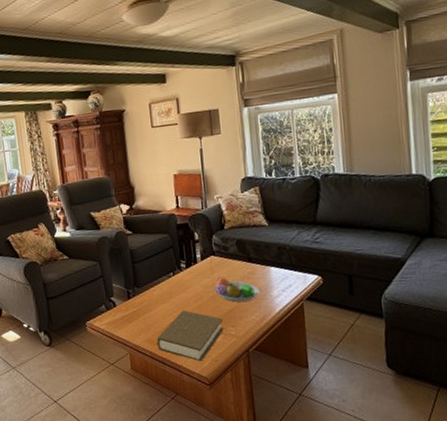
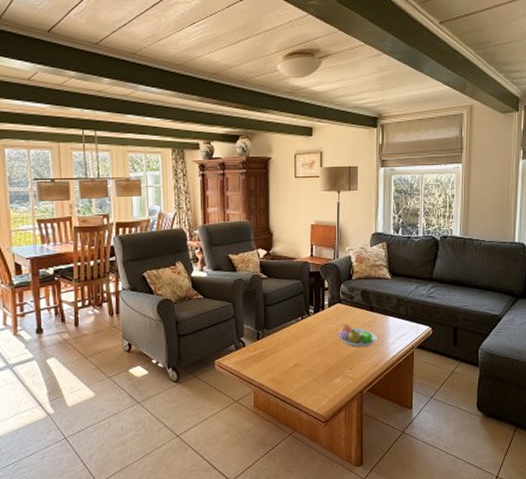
book: present [156,310,224,362] -> none [280,353,343,401]

